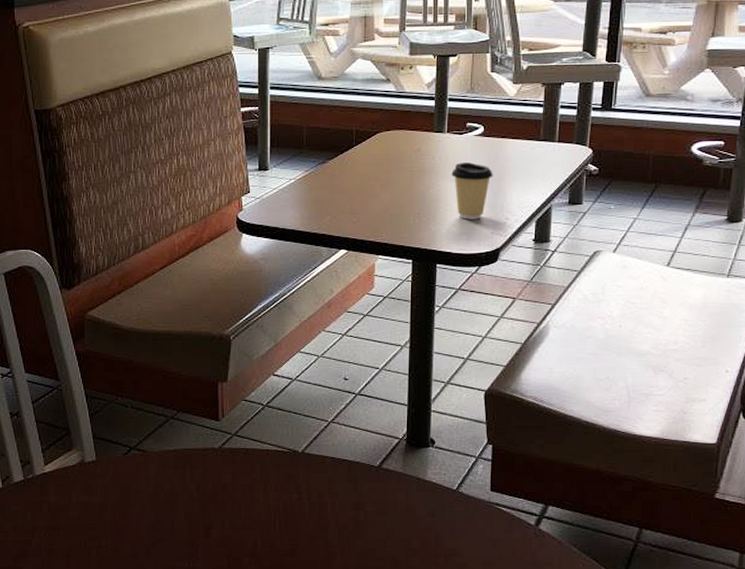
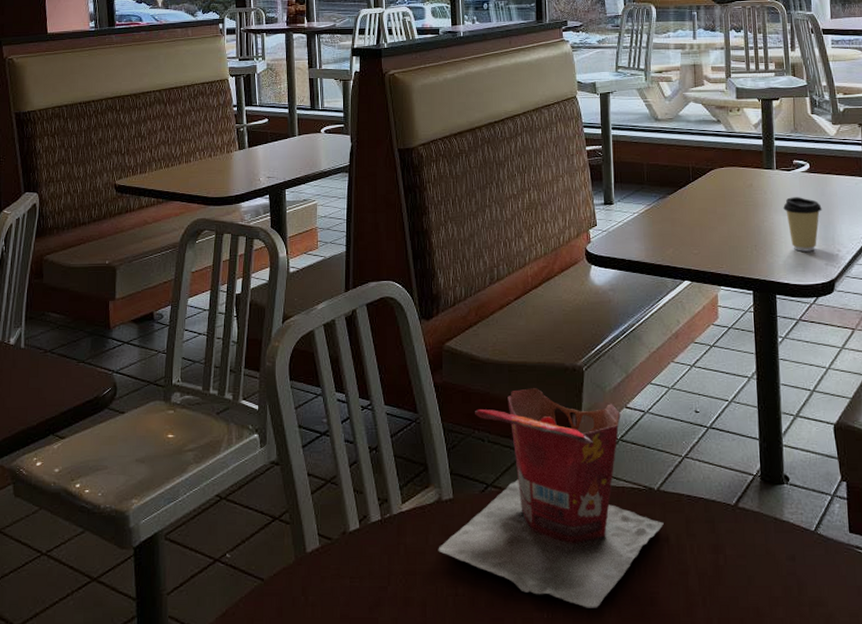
paper bag: none [81,356,306,559] -> present [438,388,664,608]

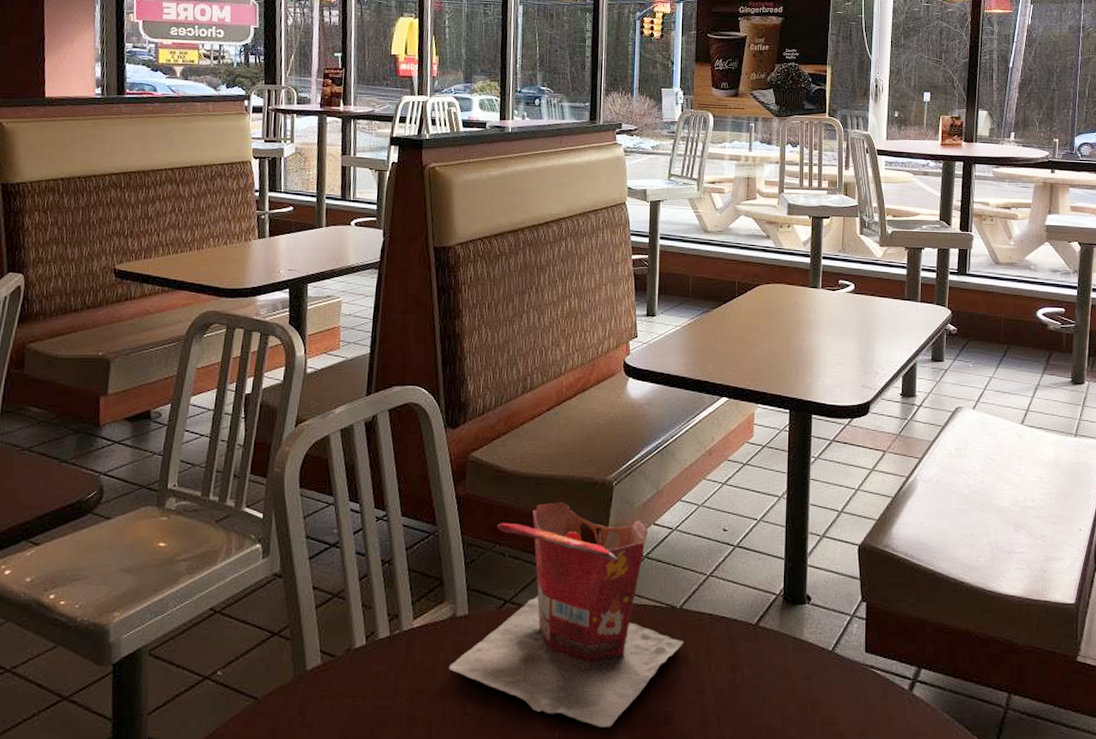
coffee cup: present [783,197,822,252] -> none [825,317,863,372]

